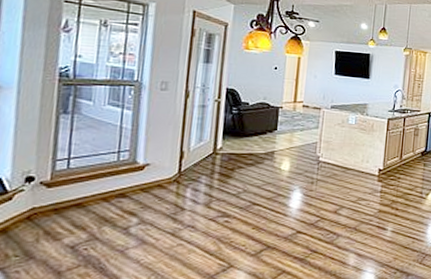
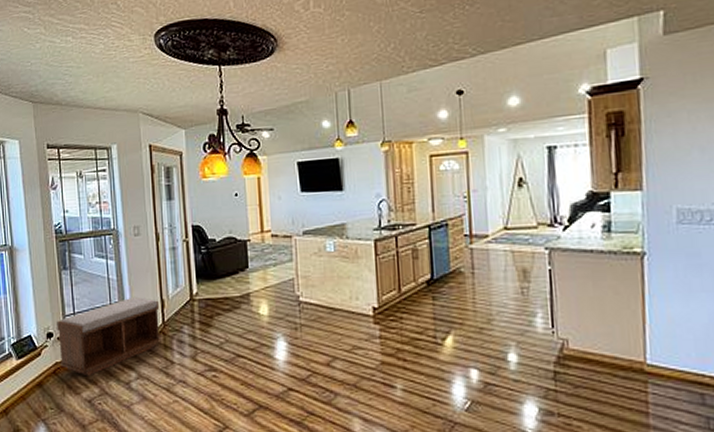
bench: none [37,146,178,222] -> present [57,296,161,377]

